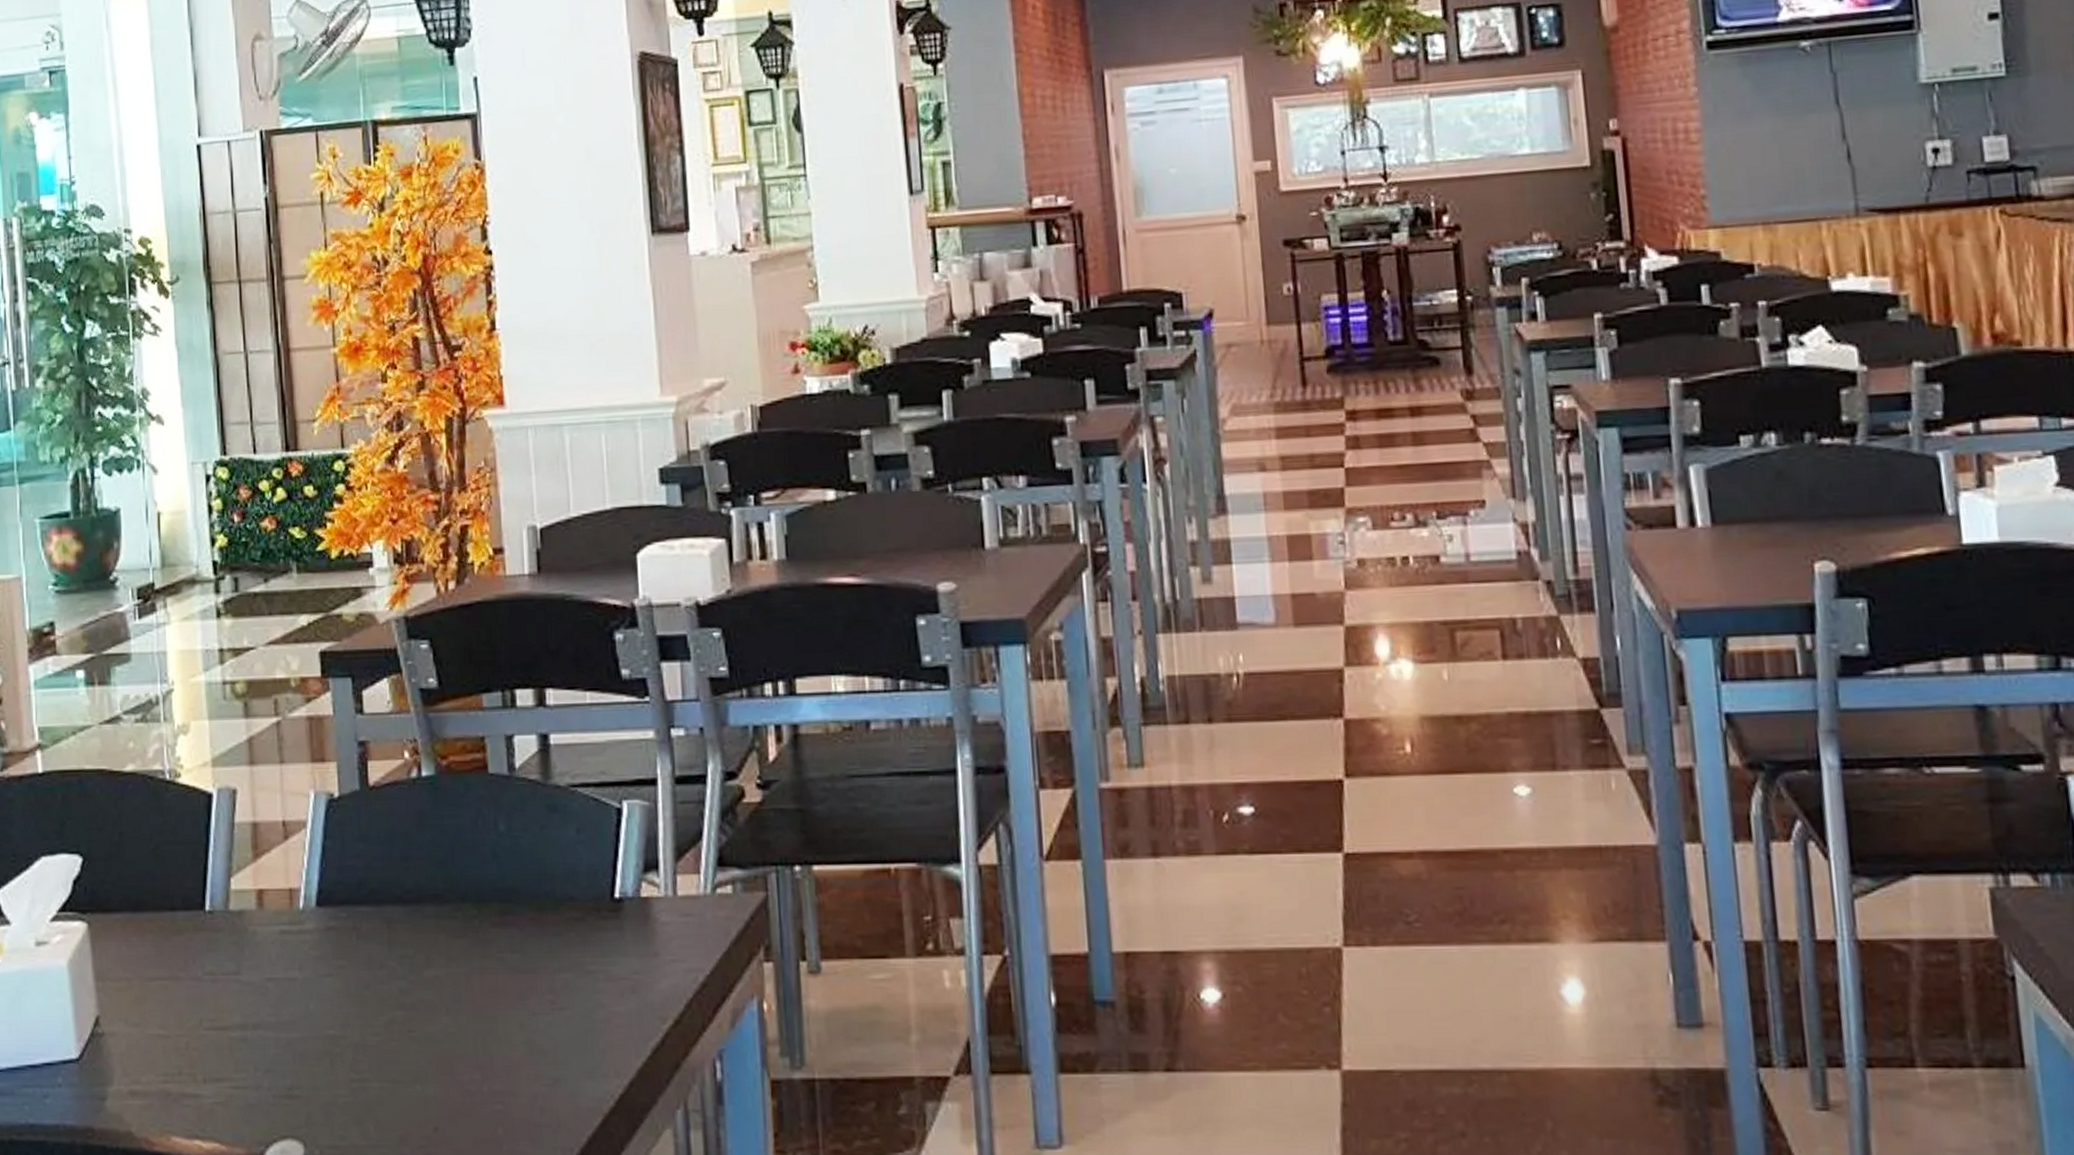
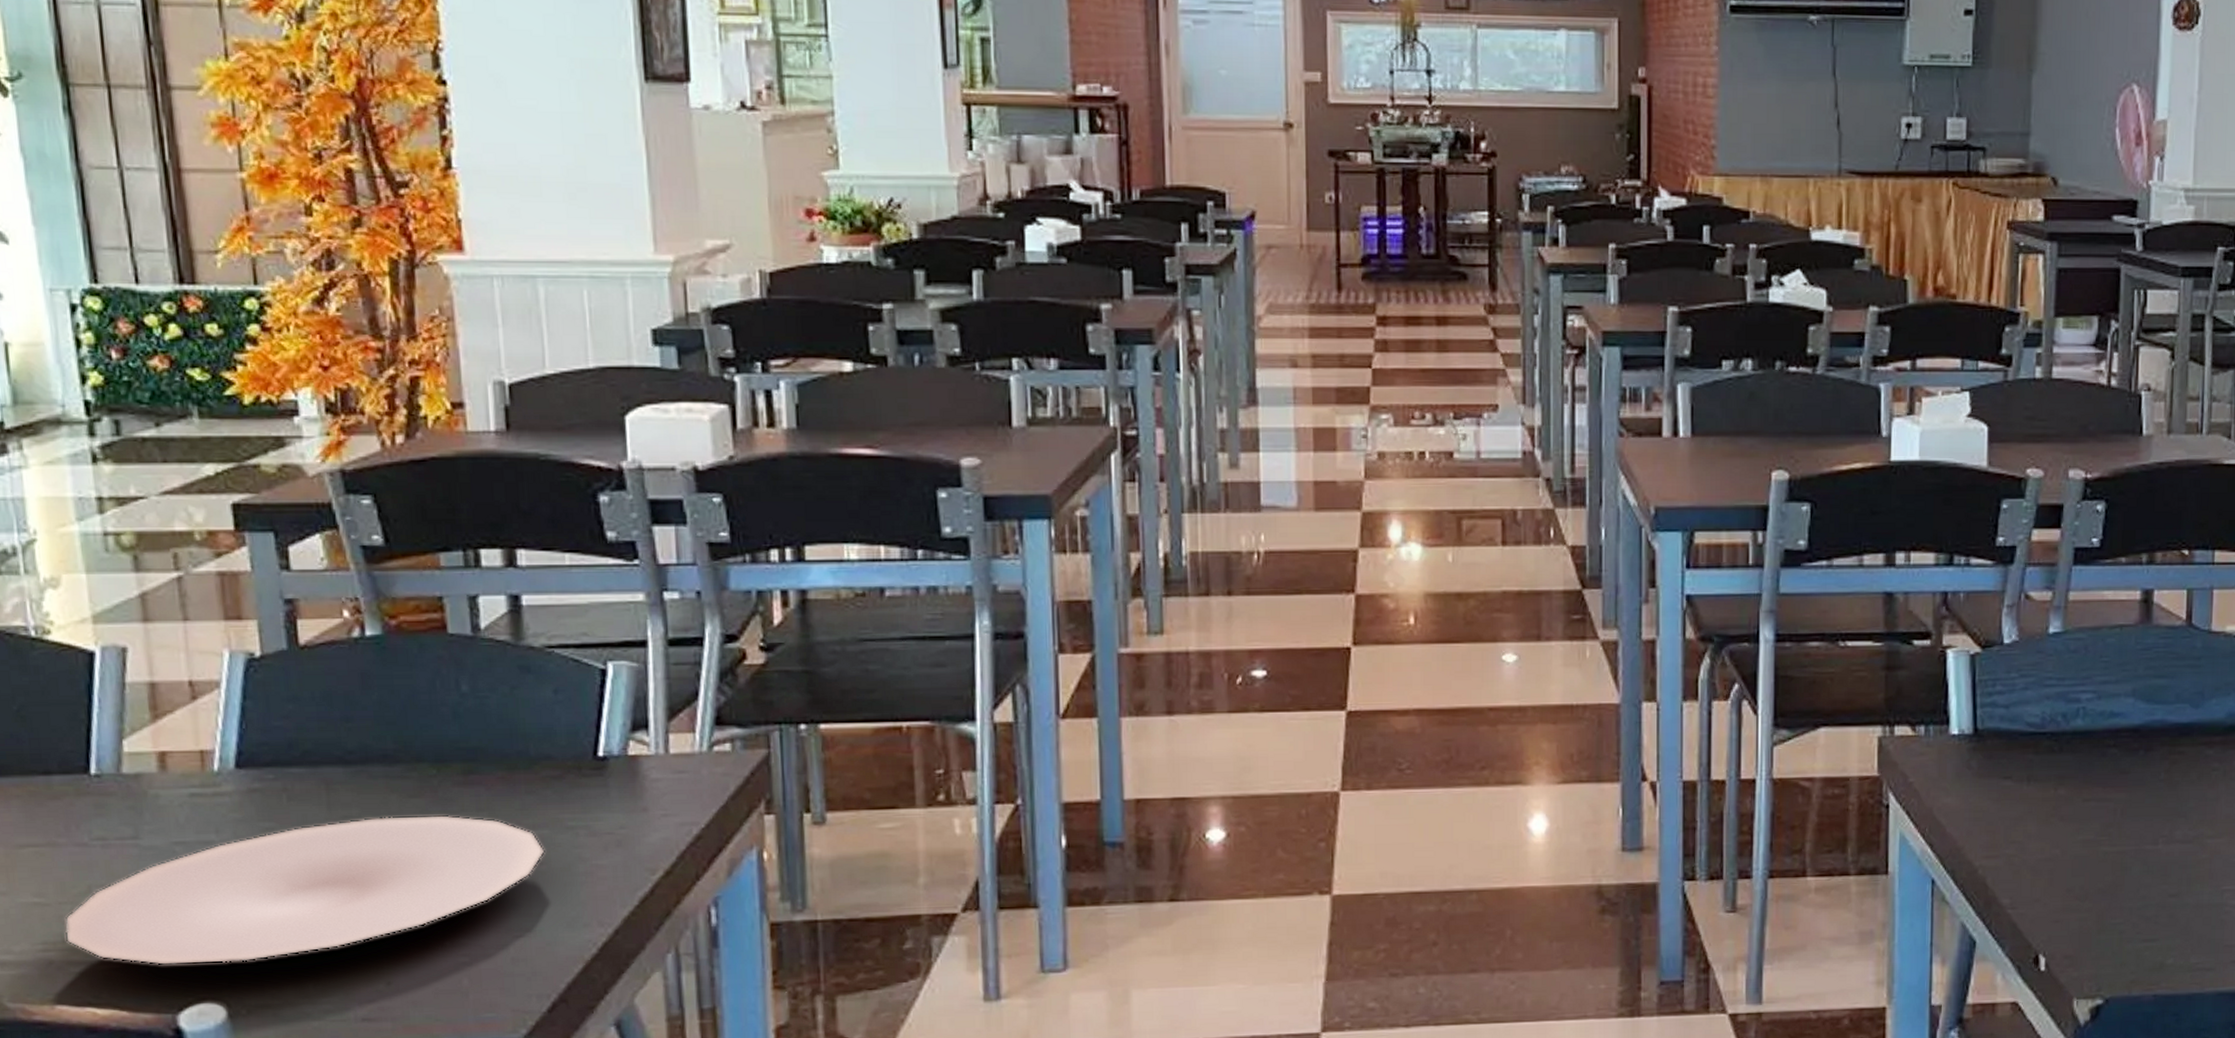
plate: none [181,957,569,1101] -> present [65,815,545,965]

